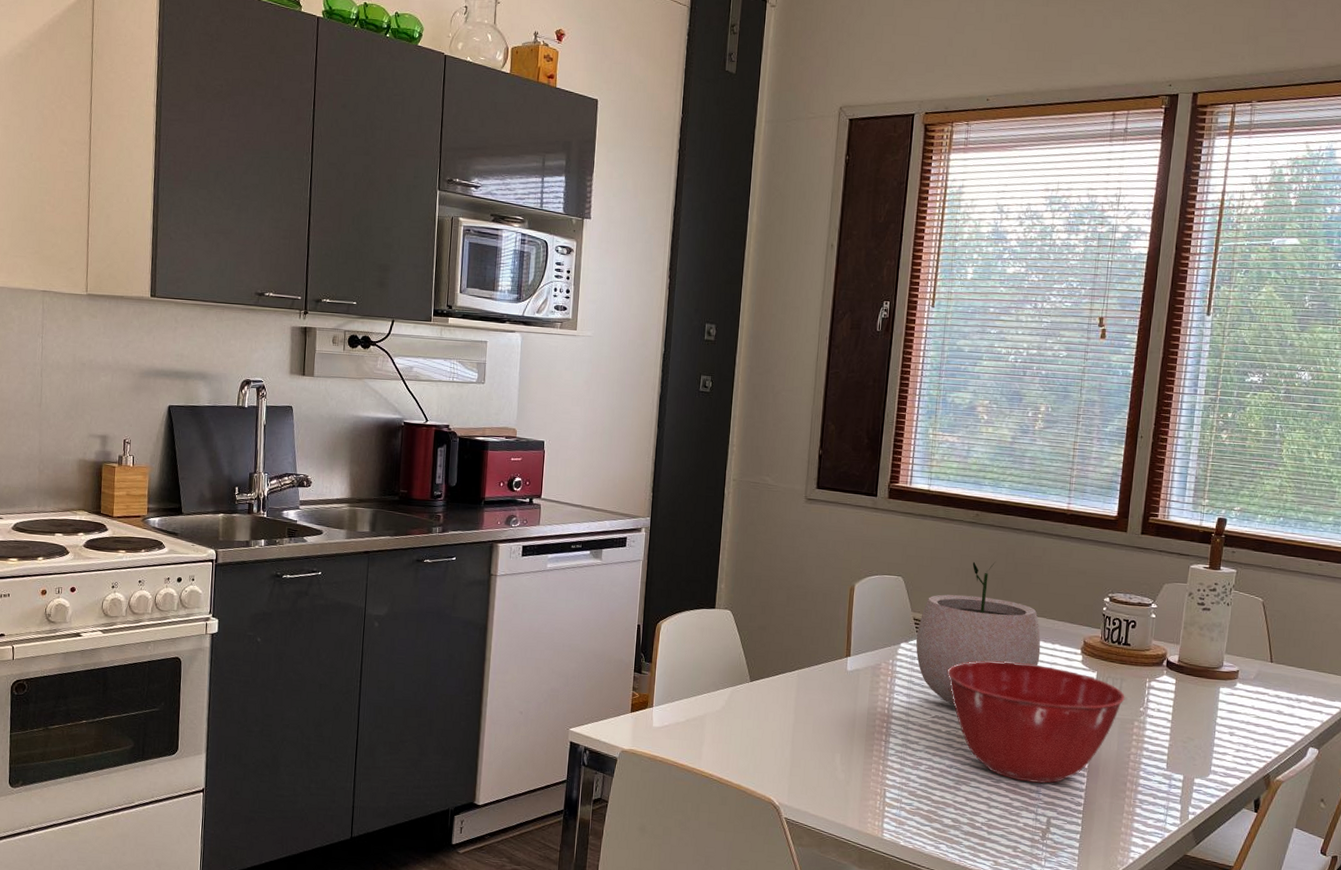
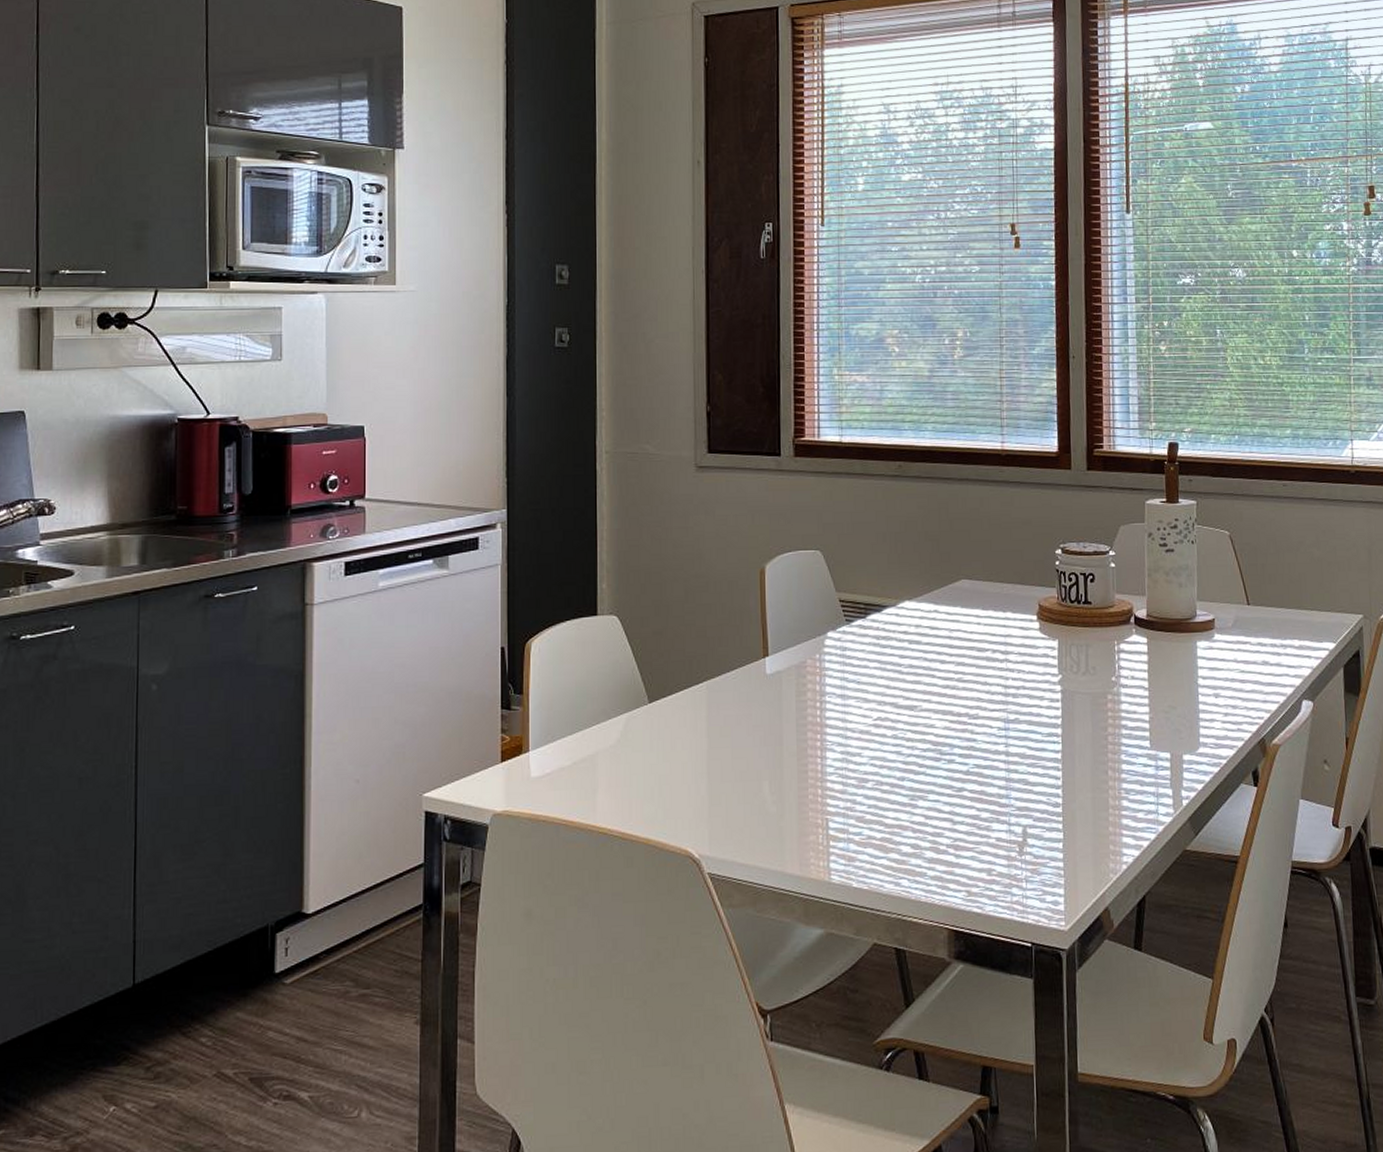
plant pot: present [915,561,1041,704] -> none [844,520,991,701]
mixing bowl: present [947,661,1125,784] -> none [885,639,1093,786]

